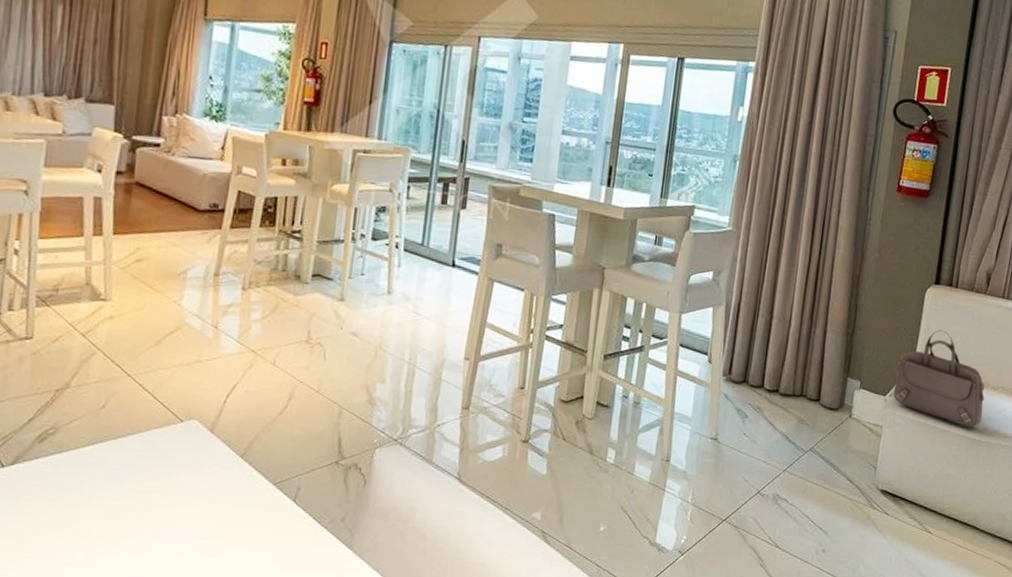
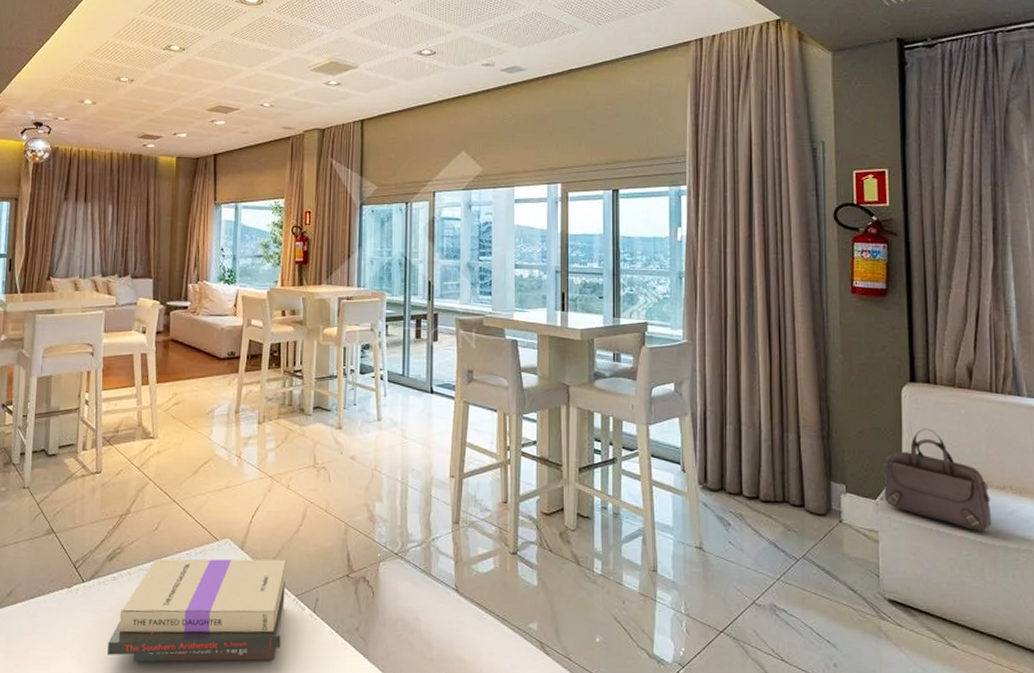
books: none [32,441,266,558] -> present [107,558,287,663]

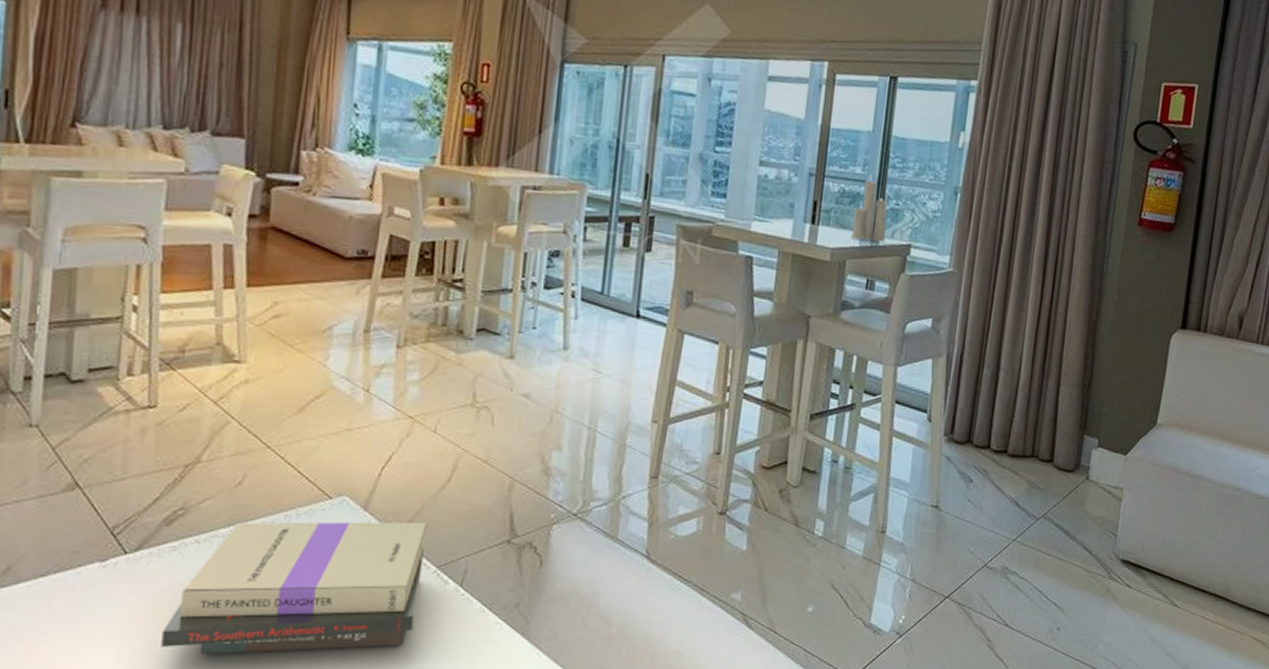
candle: none [595,268,625,322] -> present [850,174,887,243]
handbag: present [883,429,992,531] -> none [1135,380,1237,489]

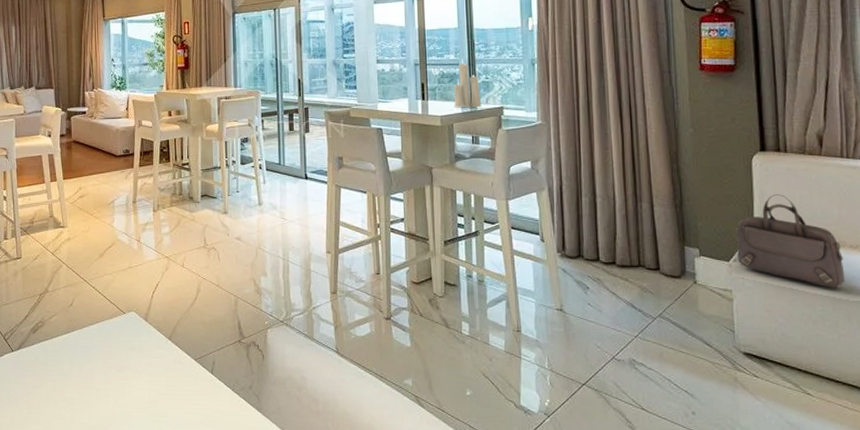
books: present [161,521,428,655] -> none [37,328,186,419]
handbag: none [1135,380,1237,489] -> present [735,194,846,288]

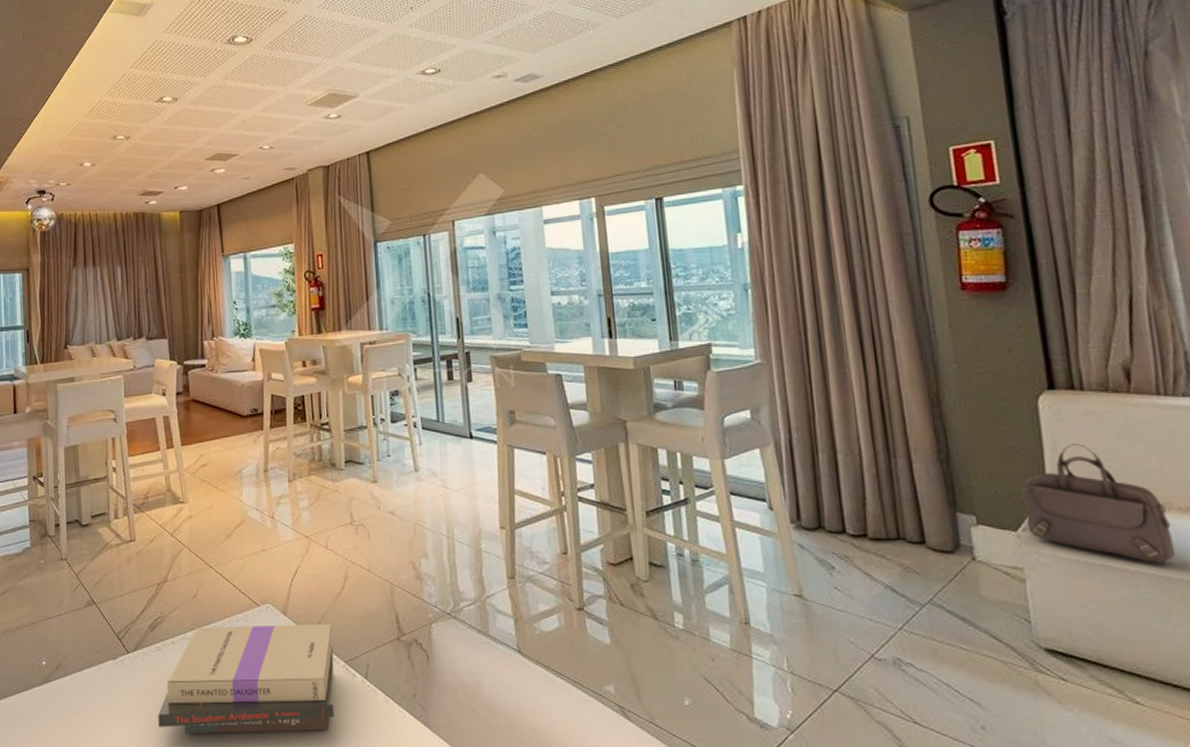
books: none [37,328,186,419] -> present [158,623,335,735]
candle: present [453,59,482,108] -> none [647,286,684,347]

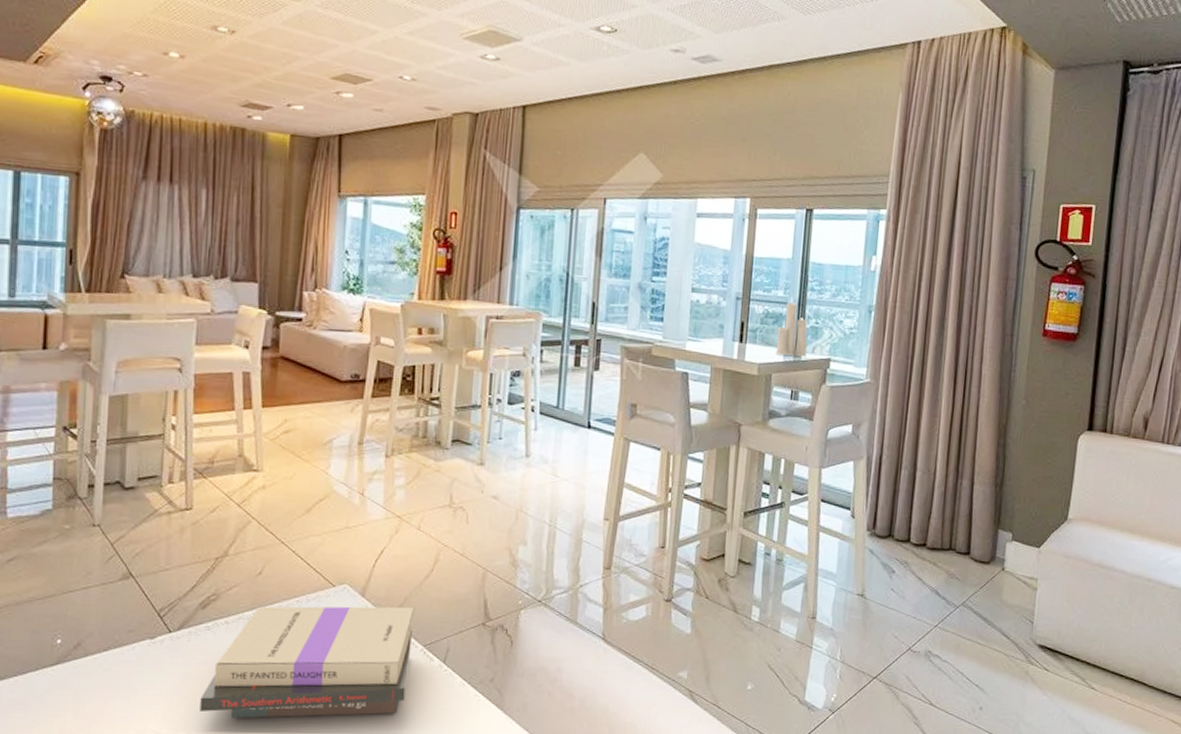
candle: none [647,286,684,347] -> present [775,297,808,358]
handbag: present [1023,444,1176,563] -> none [1048,478,1147,580]

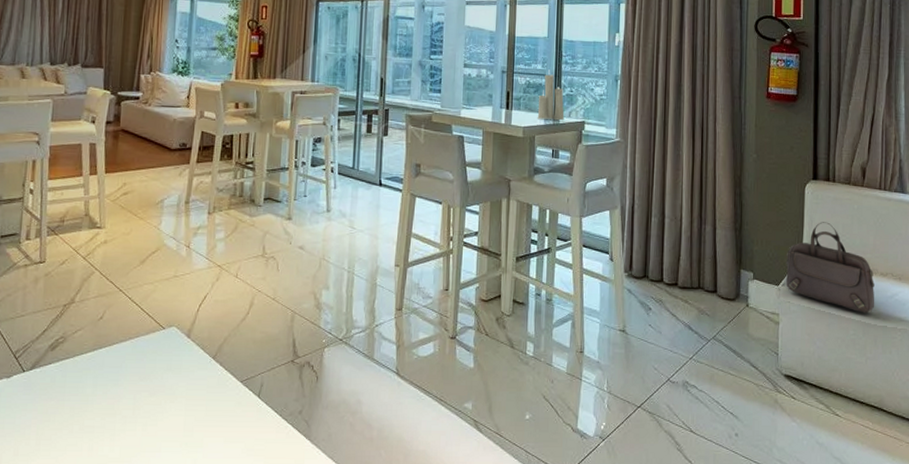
books: present [200,606,415,719] -> none [47,346,233,450]
handbag: none [1048,478,1147,580] -> present [785,222,875,313]

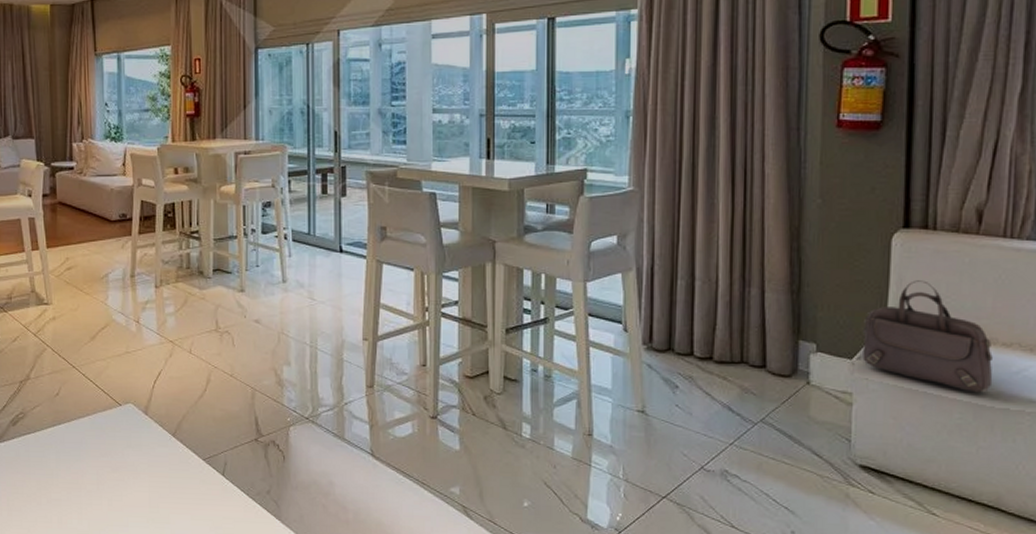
candle: present [537,69,565,121] -> none [526,109,561,170]

